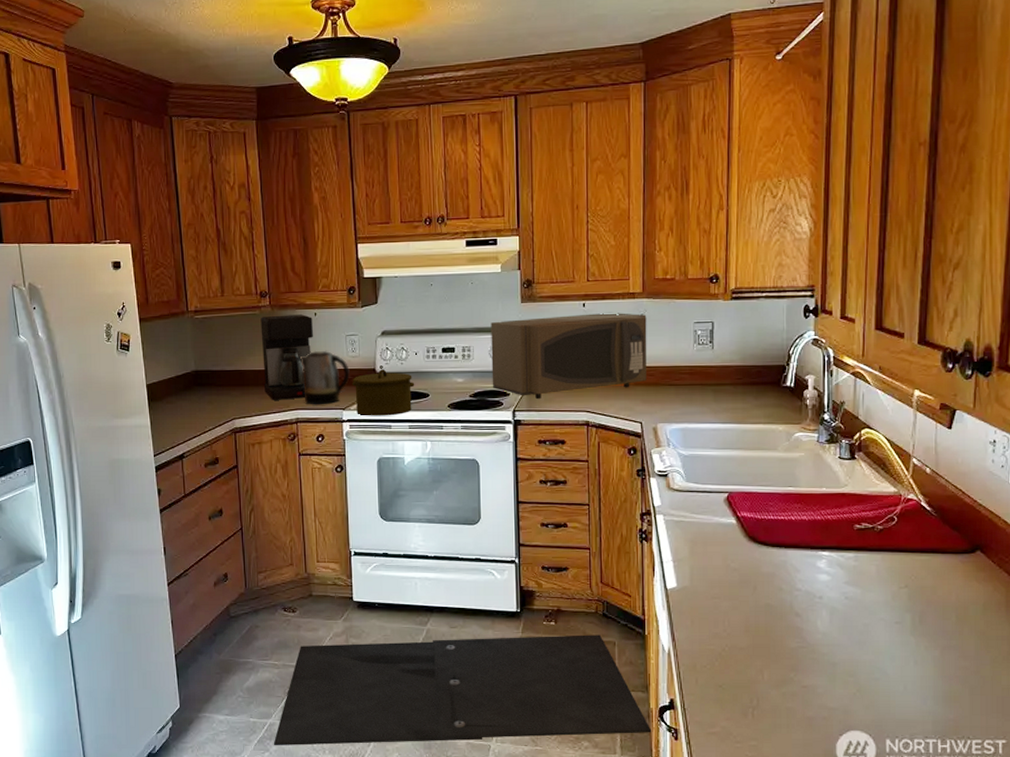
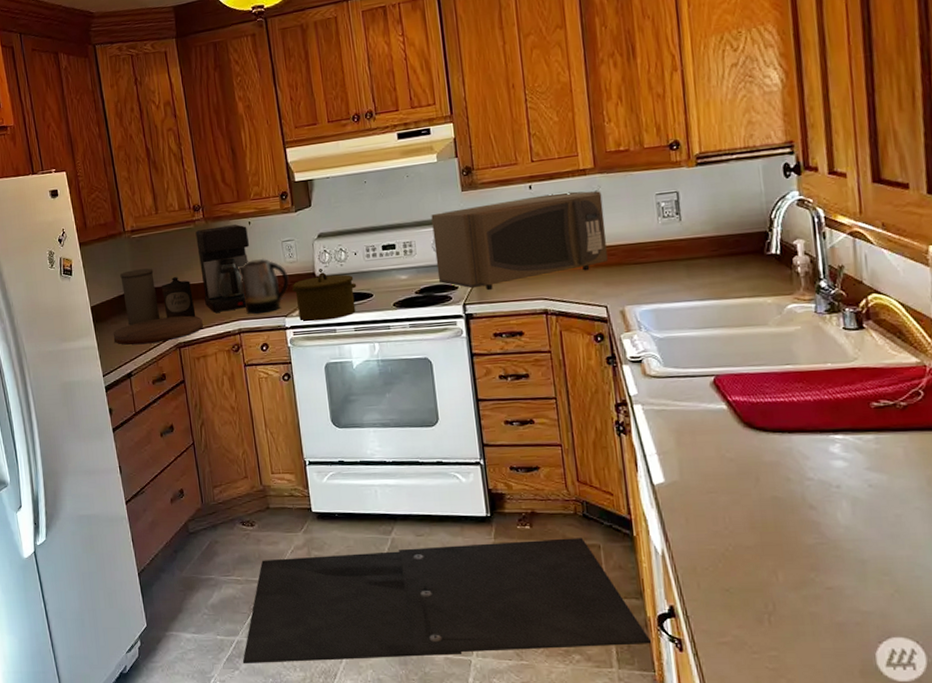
cutting board: none [167,401,261,427] -> present [113,315,203,345]
canister: none [180,350,217,407] -> present [120,268,160,325]
canister: none [222,362,254,403] -> present [162,277,196,318]

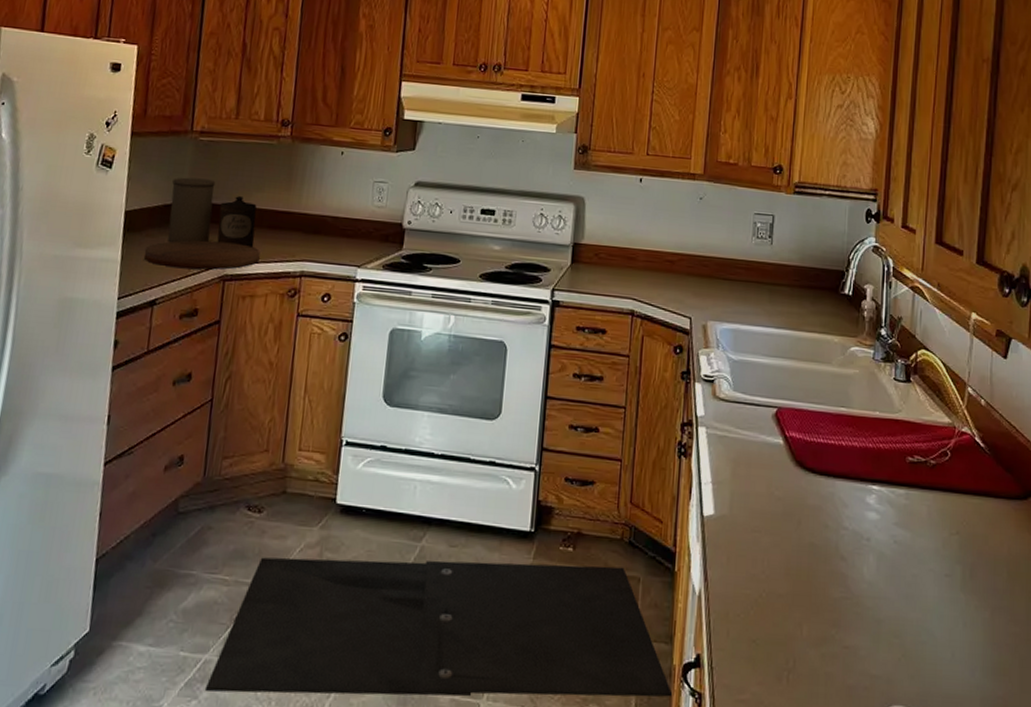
coffee maker: present [195,224,250,313] -> none [268,148,338,249]
kettle: present [238,258,289,314] -> none [314,194,373,258]
cooking pot: present [292,272,357,322] -> none [373,225,446,281]
microwave: present [431,191,608,290] -> none [532,186,706,279]

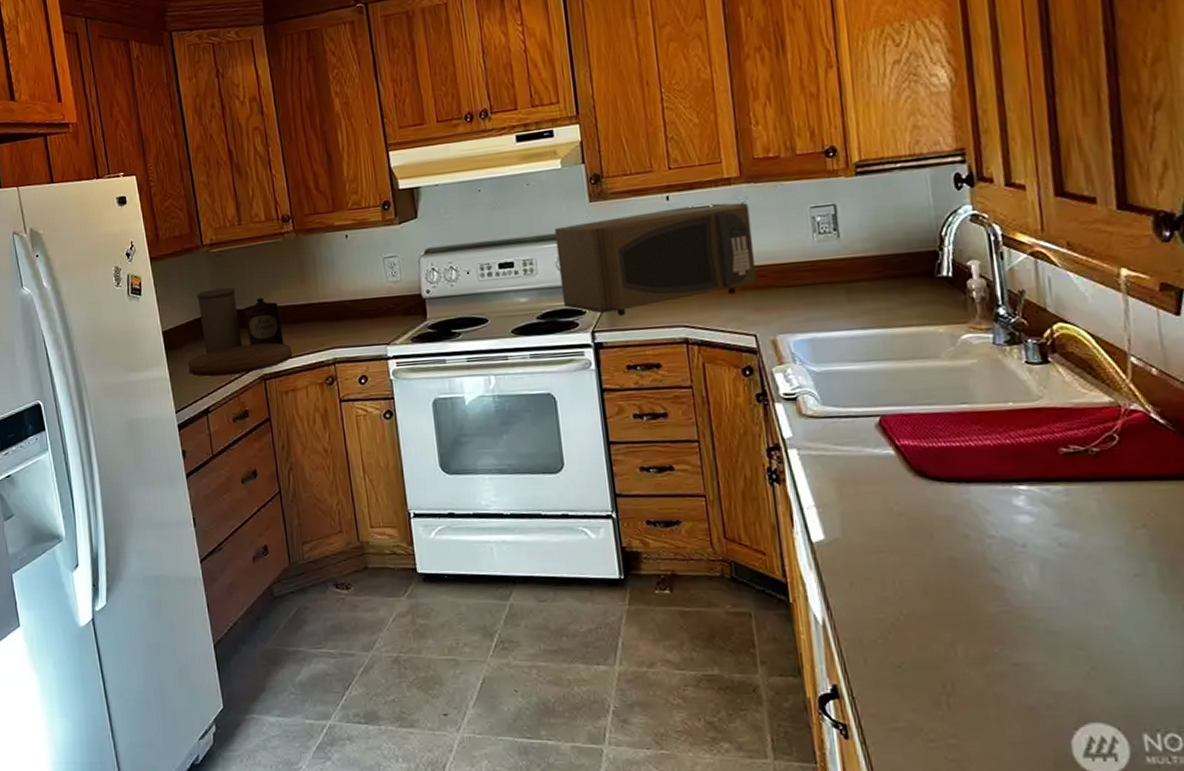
door mat: present [204,557,673,697] -> none [335,604,813,752]
microwave: none [532,186,706,279] -> present [554,202,757,315]

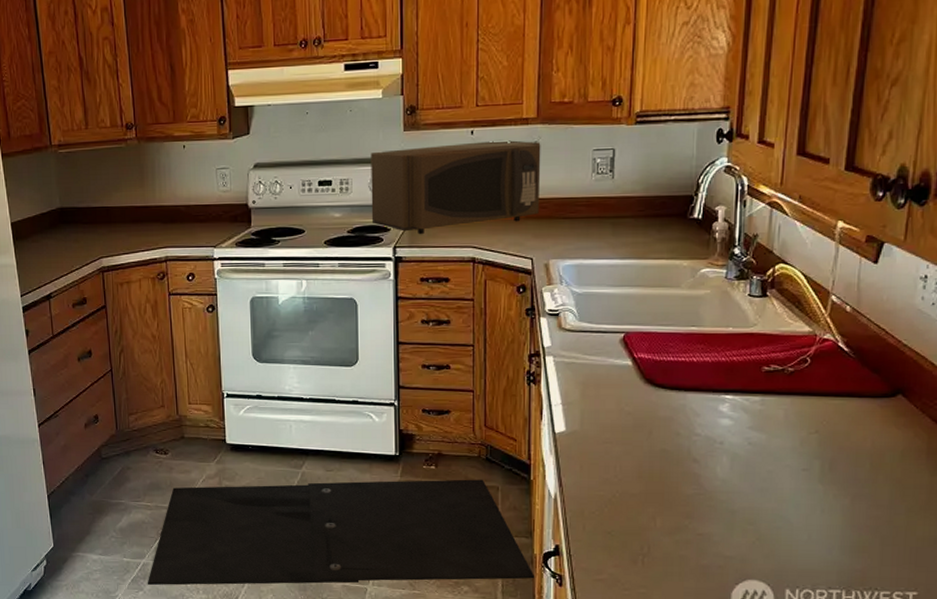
cutting board: present [187,342,292,376] -> none [33,239,129,266]
canister: present [197,287,242,354] -> none [44,186,84,245]
canister: present [245,298,284,346] -> none [88,198,122,241]
door mat: none [335,604,813,752] -> present [147,479,535,585]

